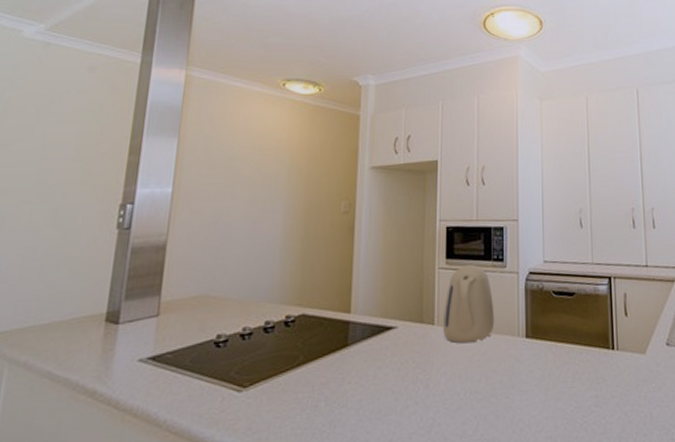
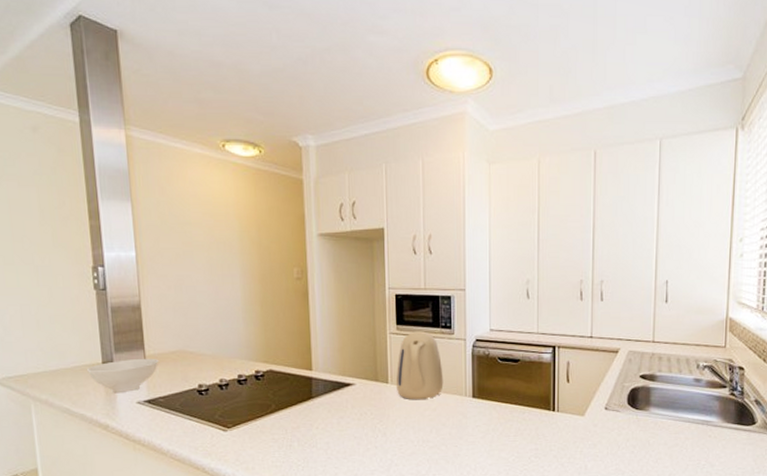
bowl: none [85,305,176,350] -> present [86,358,159,394]

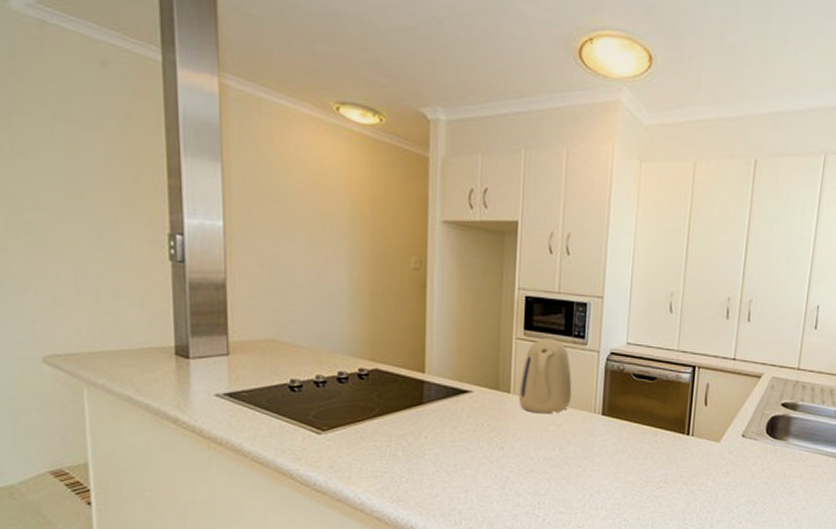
bowl: present [86,358,159,394] -> none [154,344,245,383]

